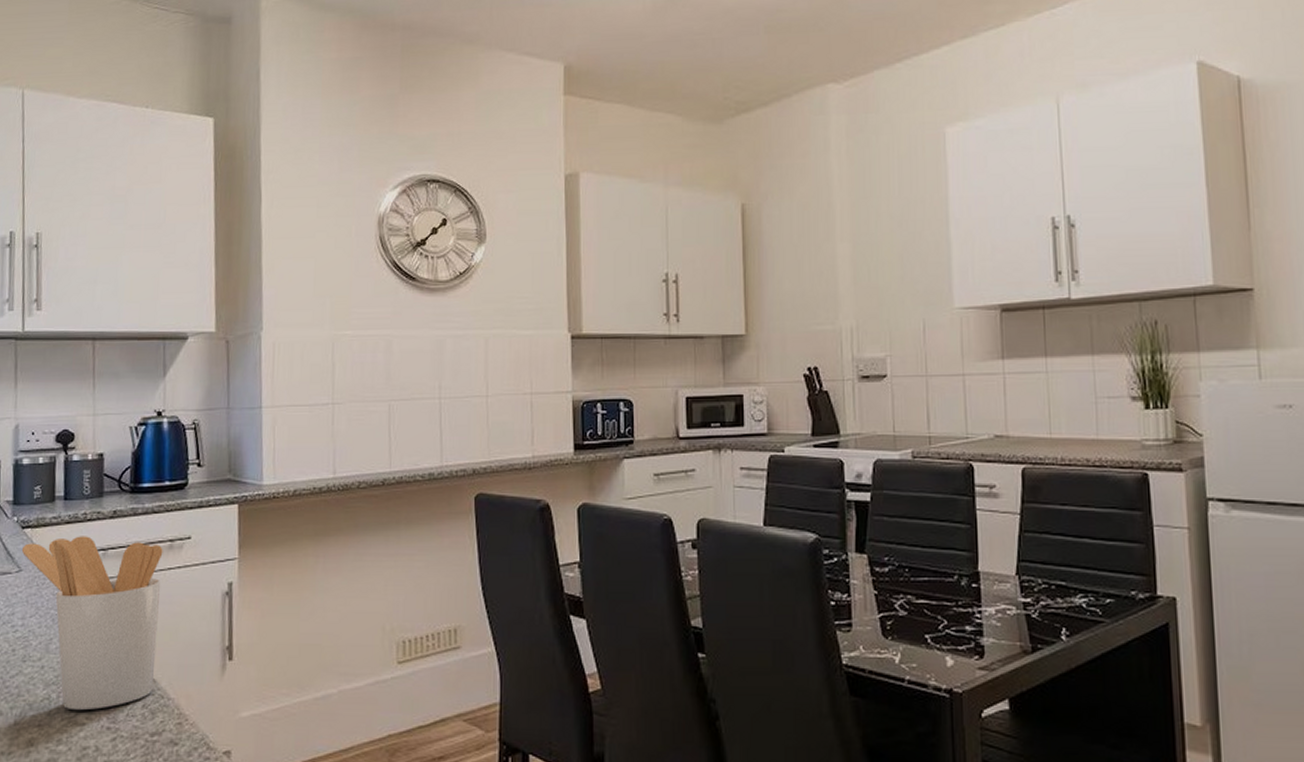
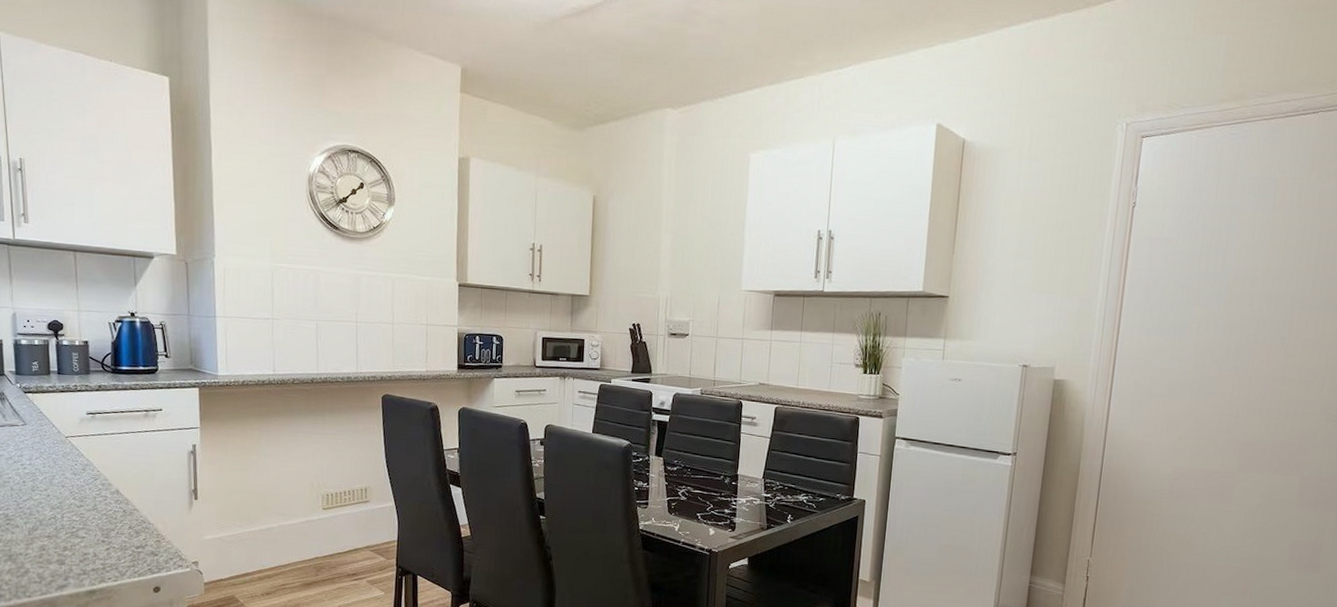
utensil holder: present [21,536,163,711] -> none [25,402,140,528]

